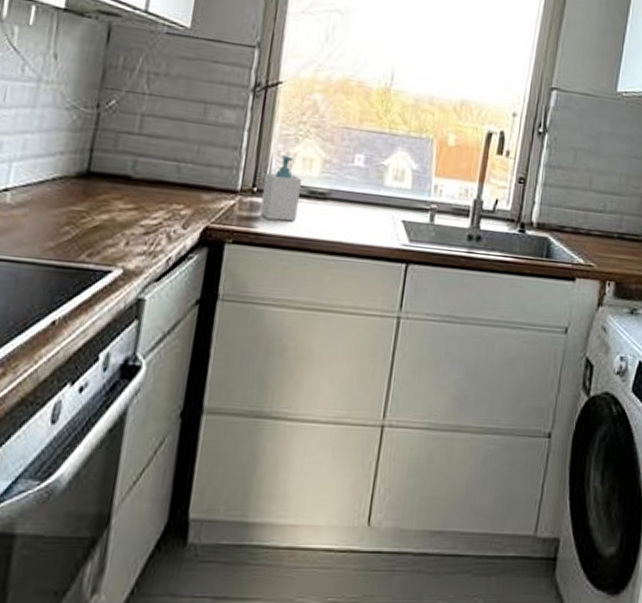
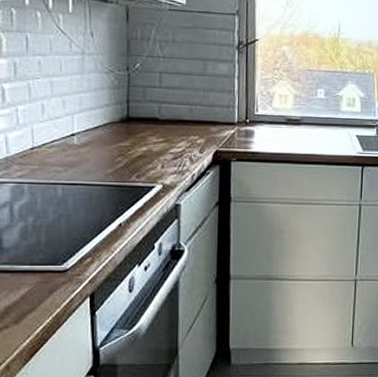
soap bottle: present [259,155,302,222] -> none [253,94,280,142]

